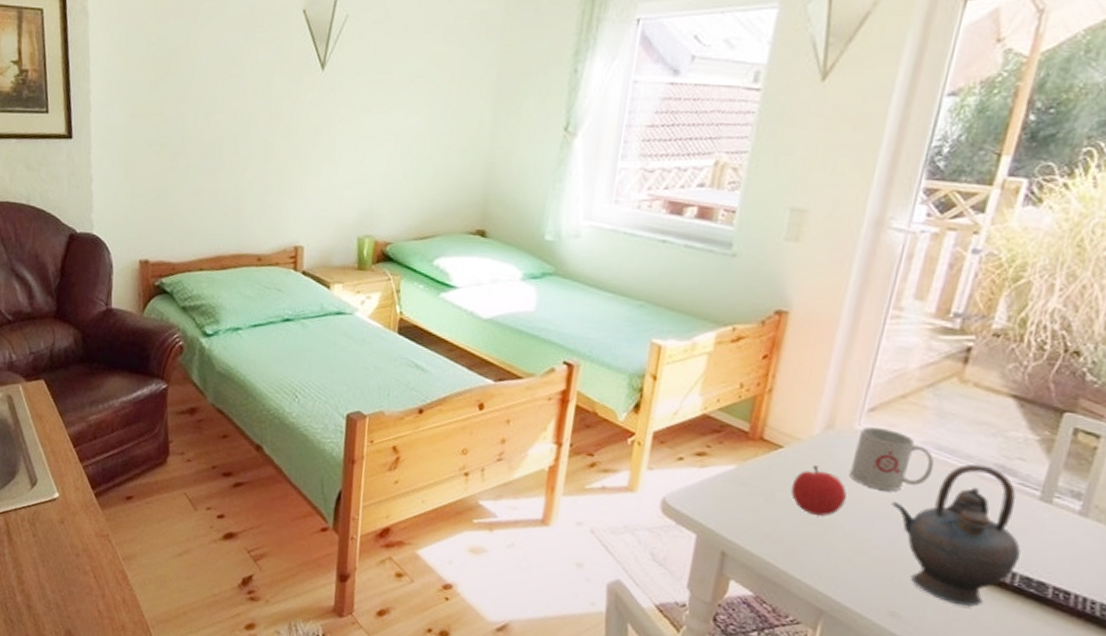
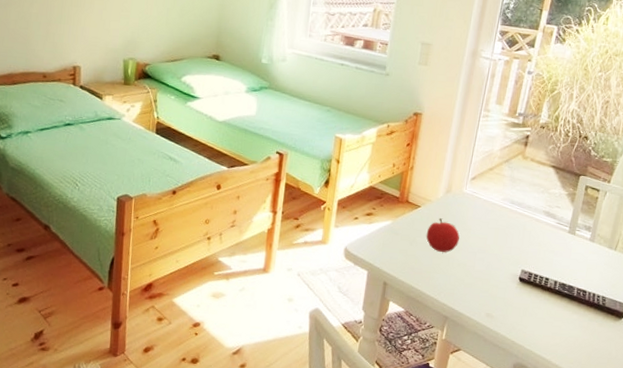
mug: present [849,427,935,492] -> none [461,190,510,233]
teapot: present [891,463,1021,607] -> none [486,211,559,306]

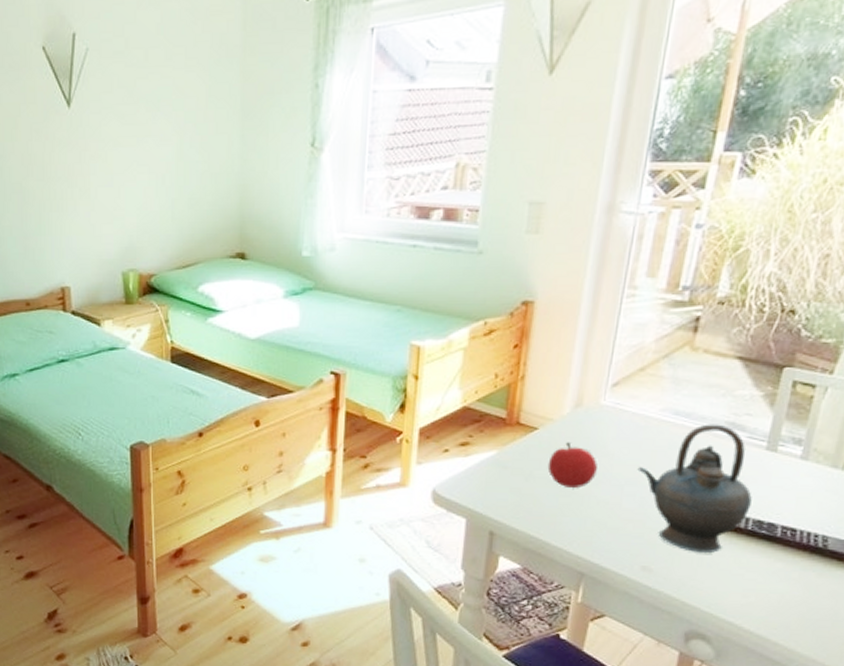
teapot: none [486,211,559,306] -> present [637,424,752,554]

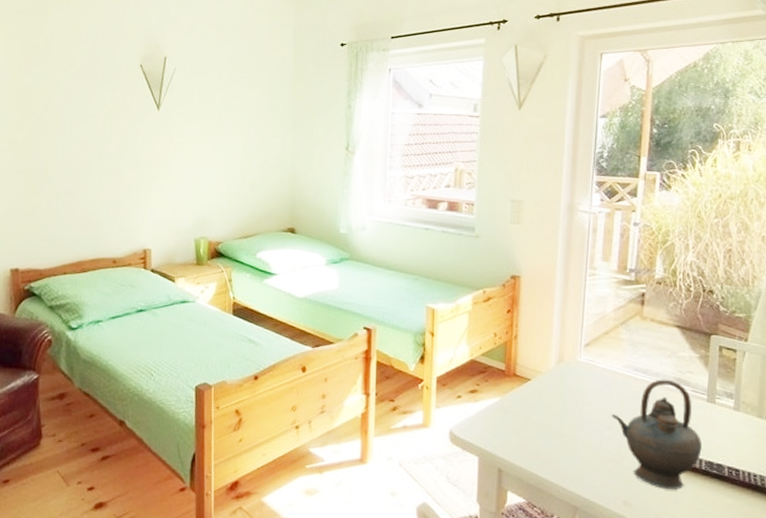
fruit: present [547,442,597,488] -> none [541,392,580,431]

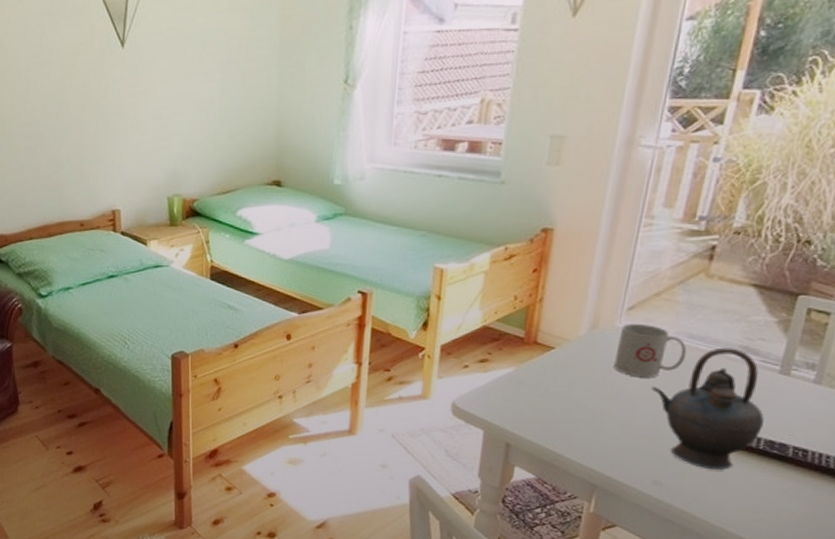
mug: none [580,358,635,407] -> present [614,324,687,378]

